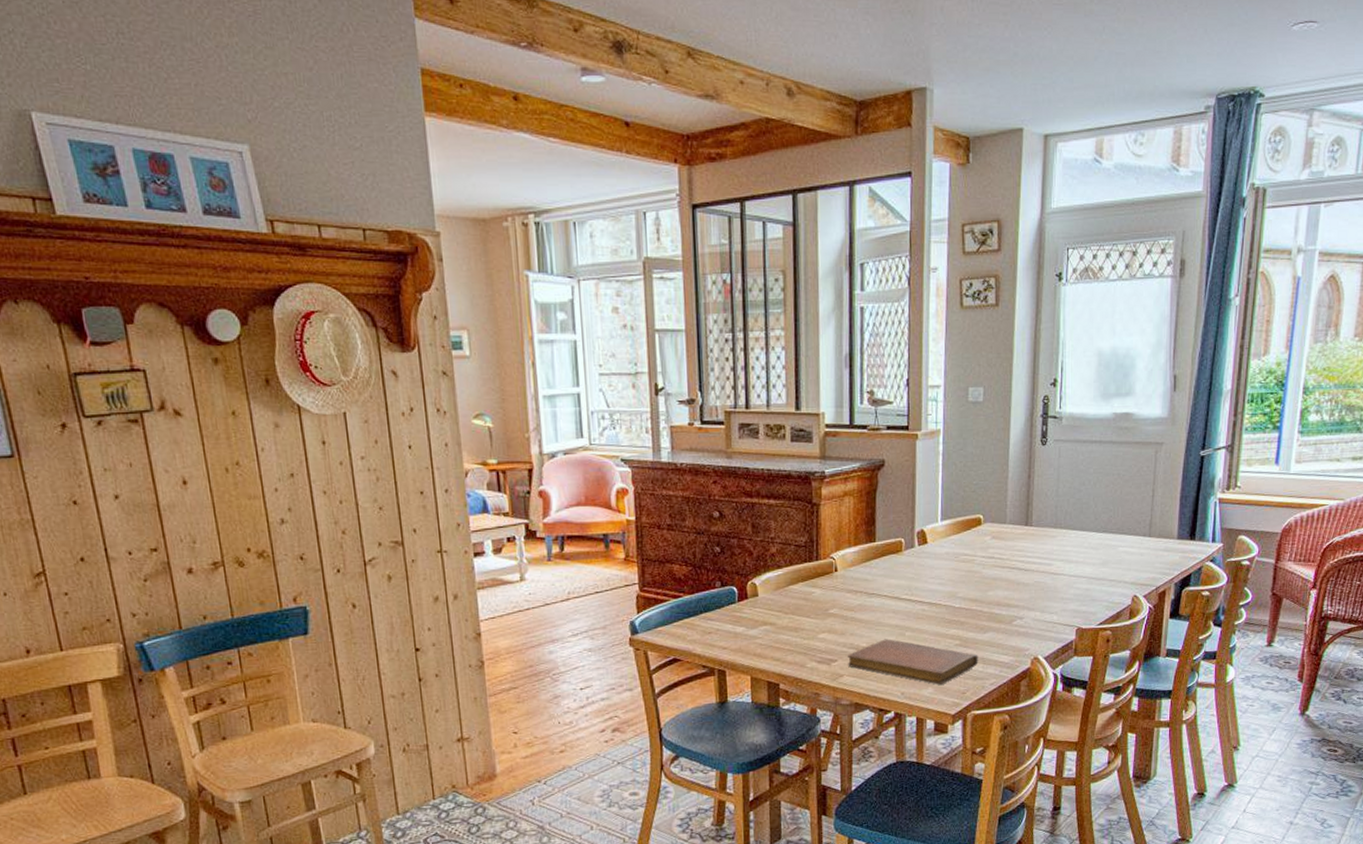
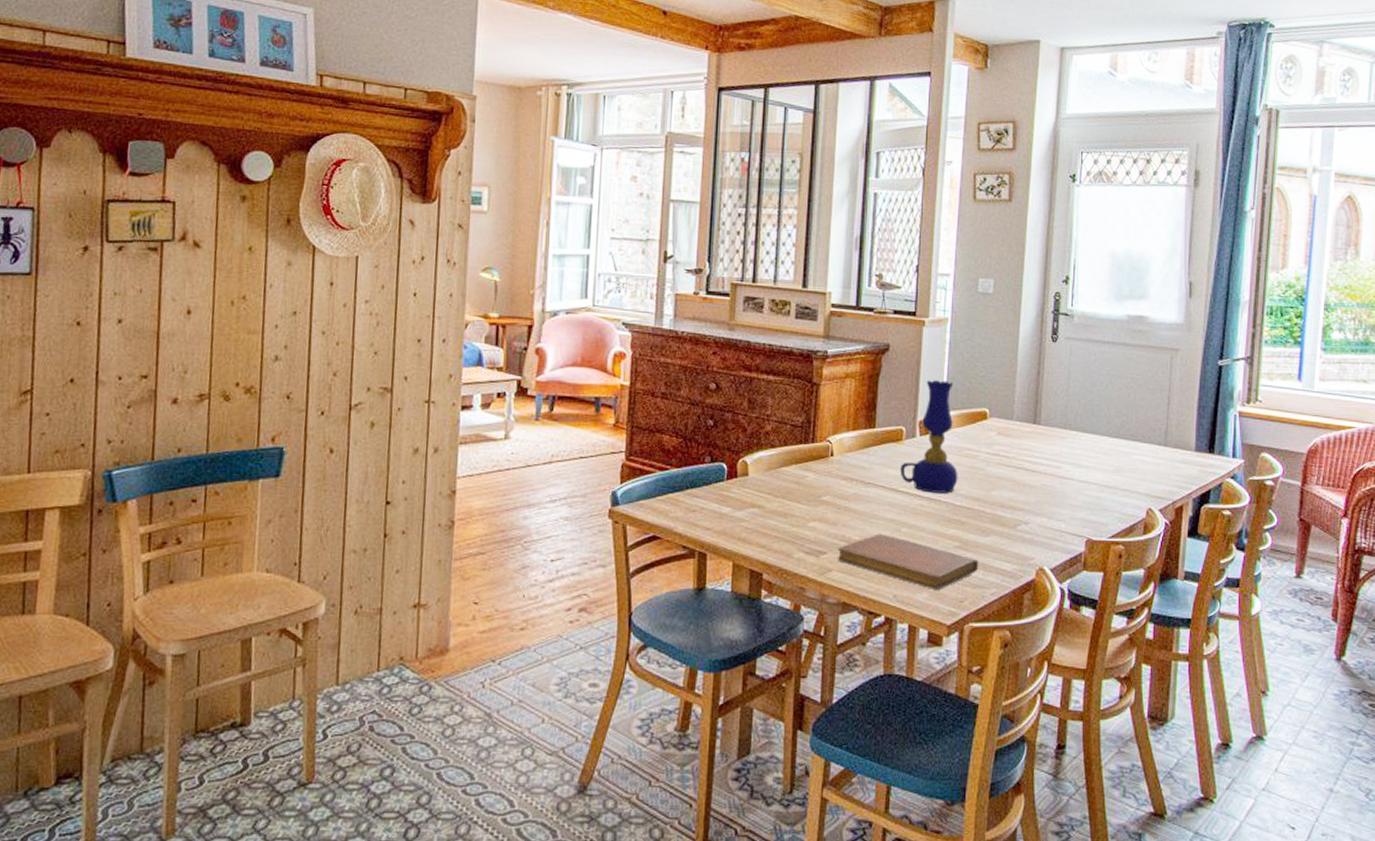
oil lamp: none [902,491,956,598] -> present [900,380,958,493]

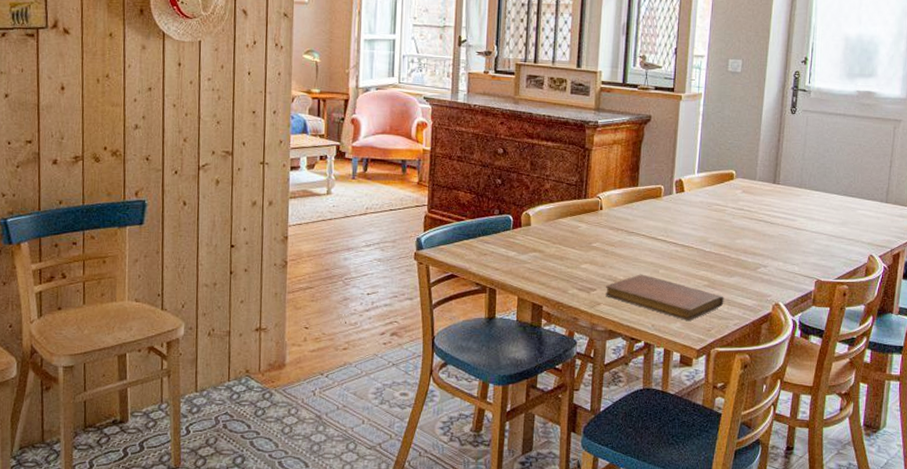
oil lamp: present [900,380,958,493] -> none [659,146,708,241]

